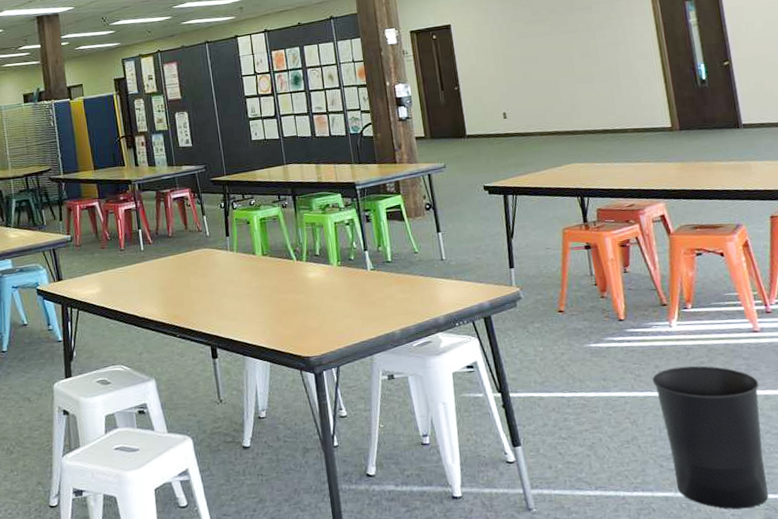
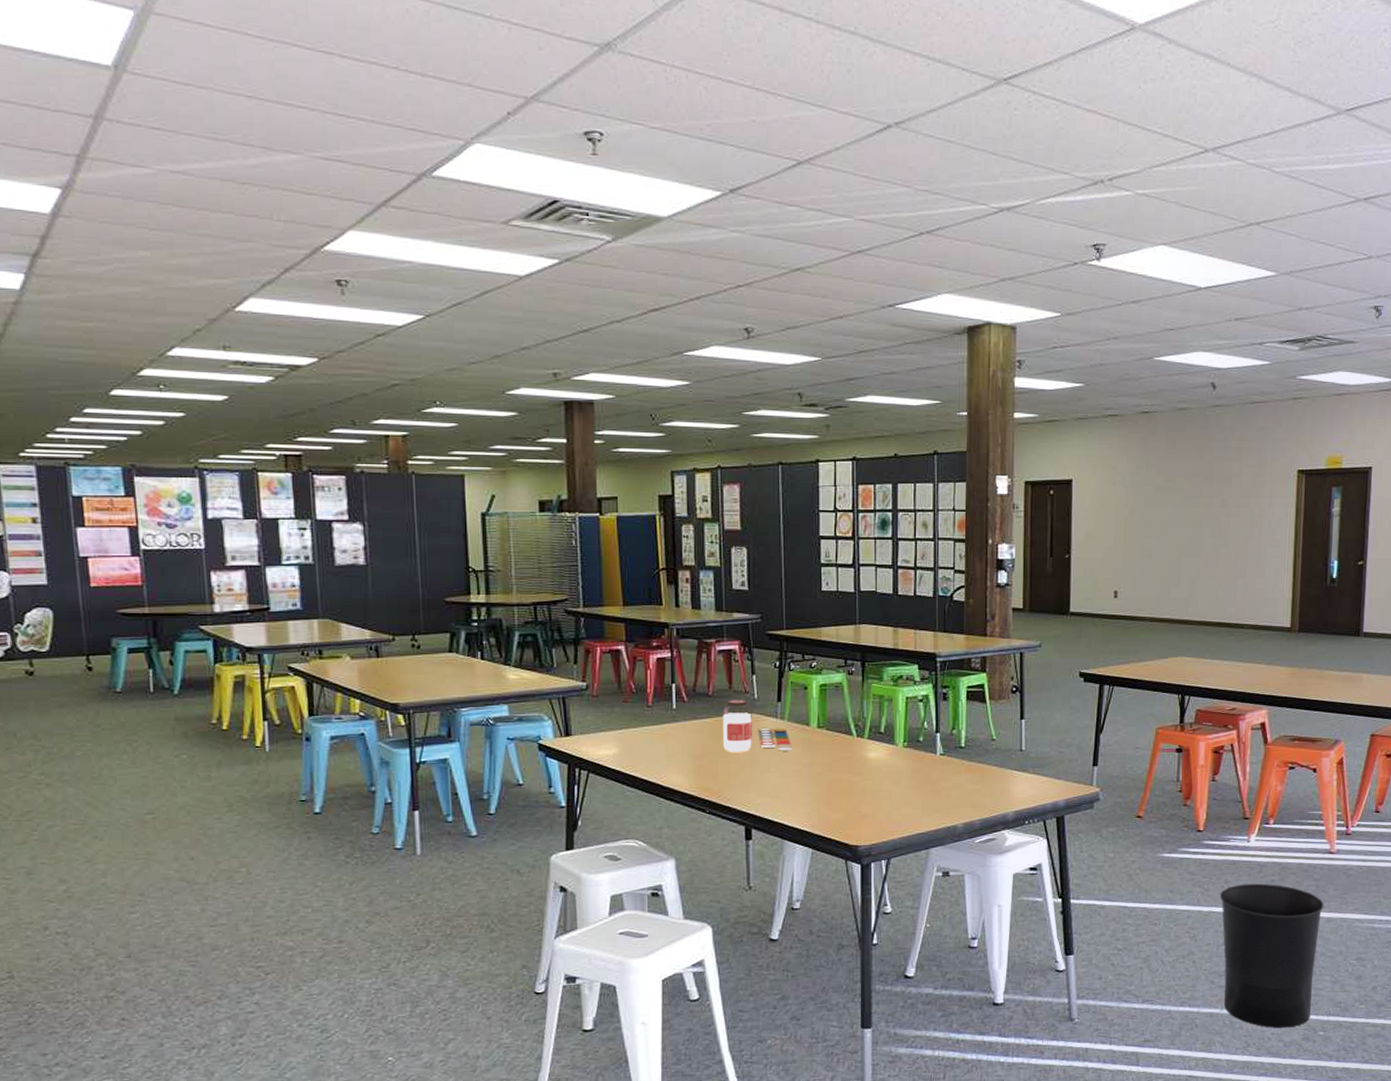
jar: none [182,237,209,283] -> present [723,700,753,752]
paint palette: none [212,258,244,279] -> present [757,727,793,751]

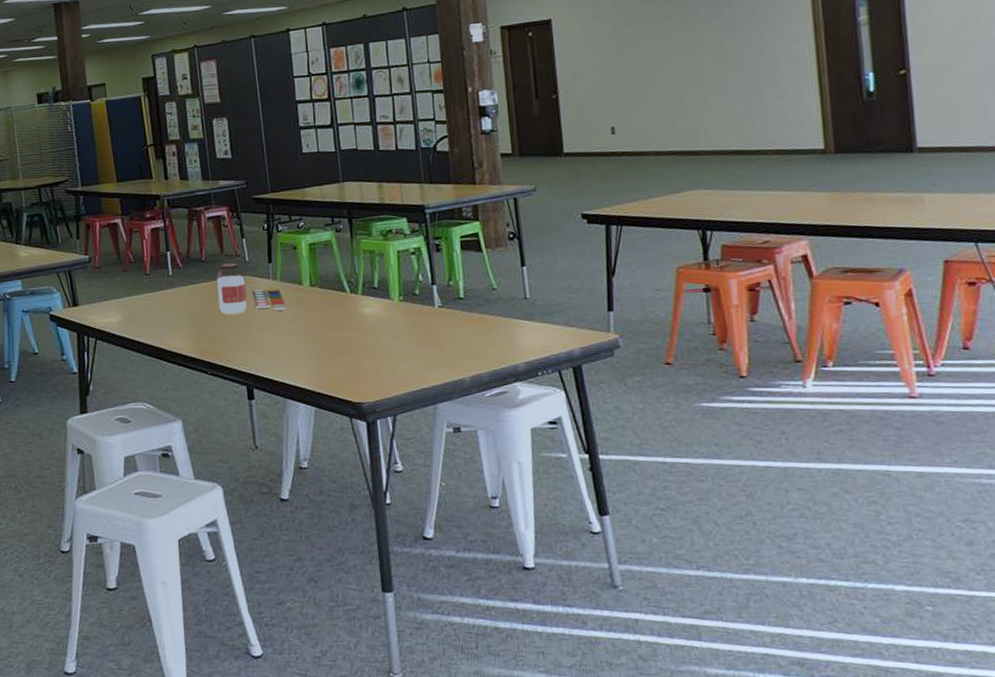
waste bin: present [1219,883,1324,1028] -> none [776,434,912,601]

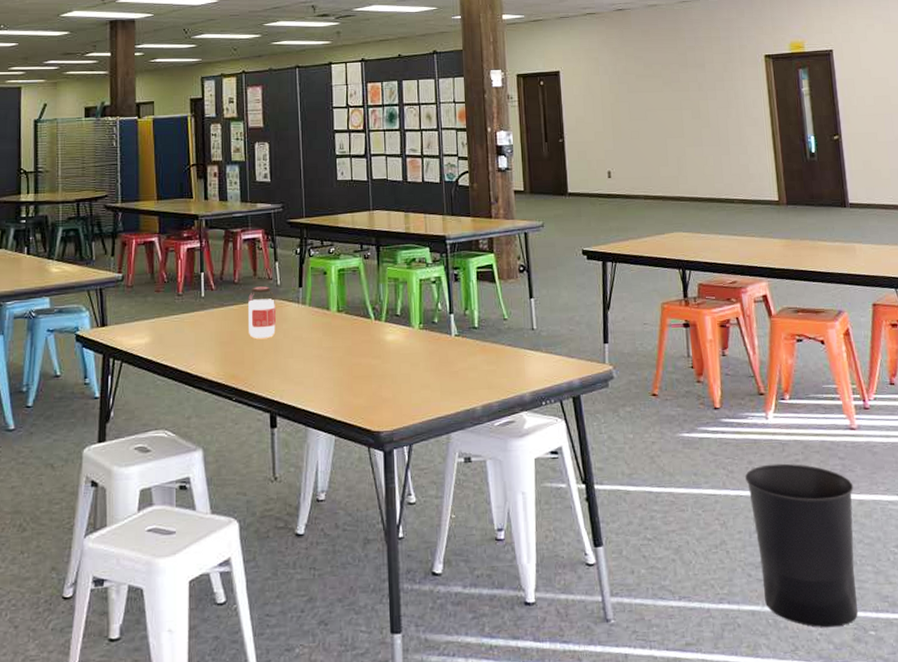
paint palette: present [251,287,288,311] -> none [280,312,315,336]
waste bin: none [776,434,912,601] -> present [744,463,858,628]

